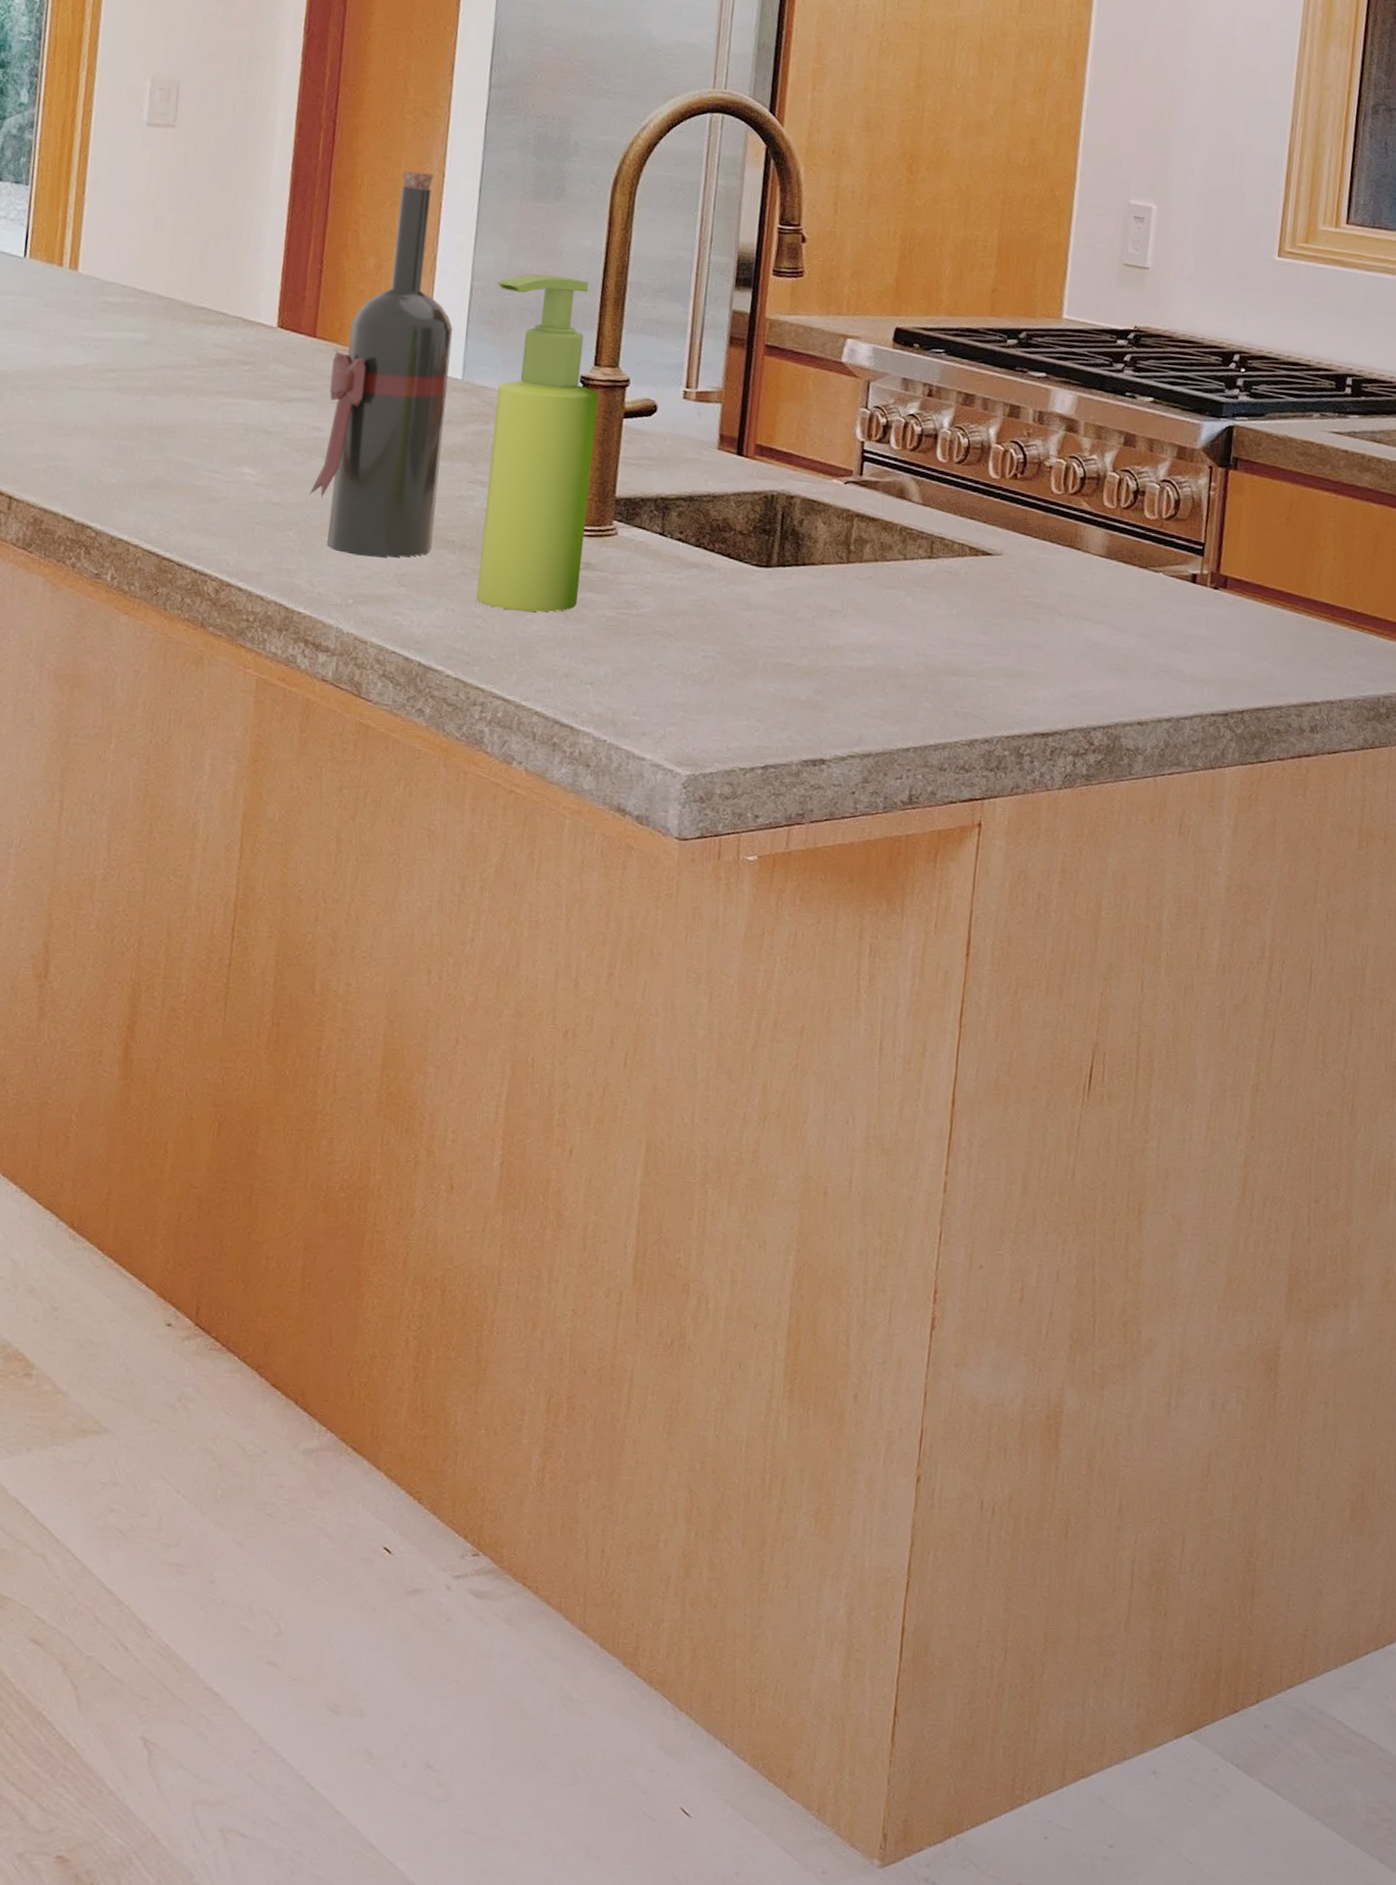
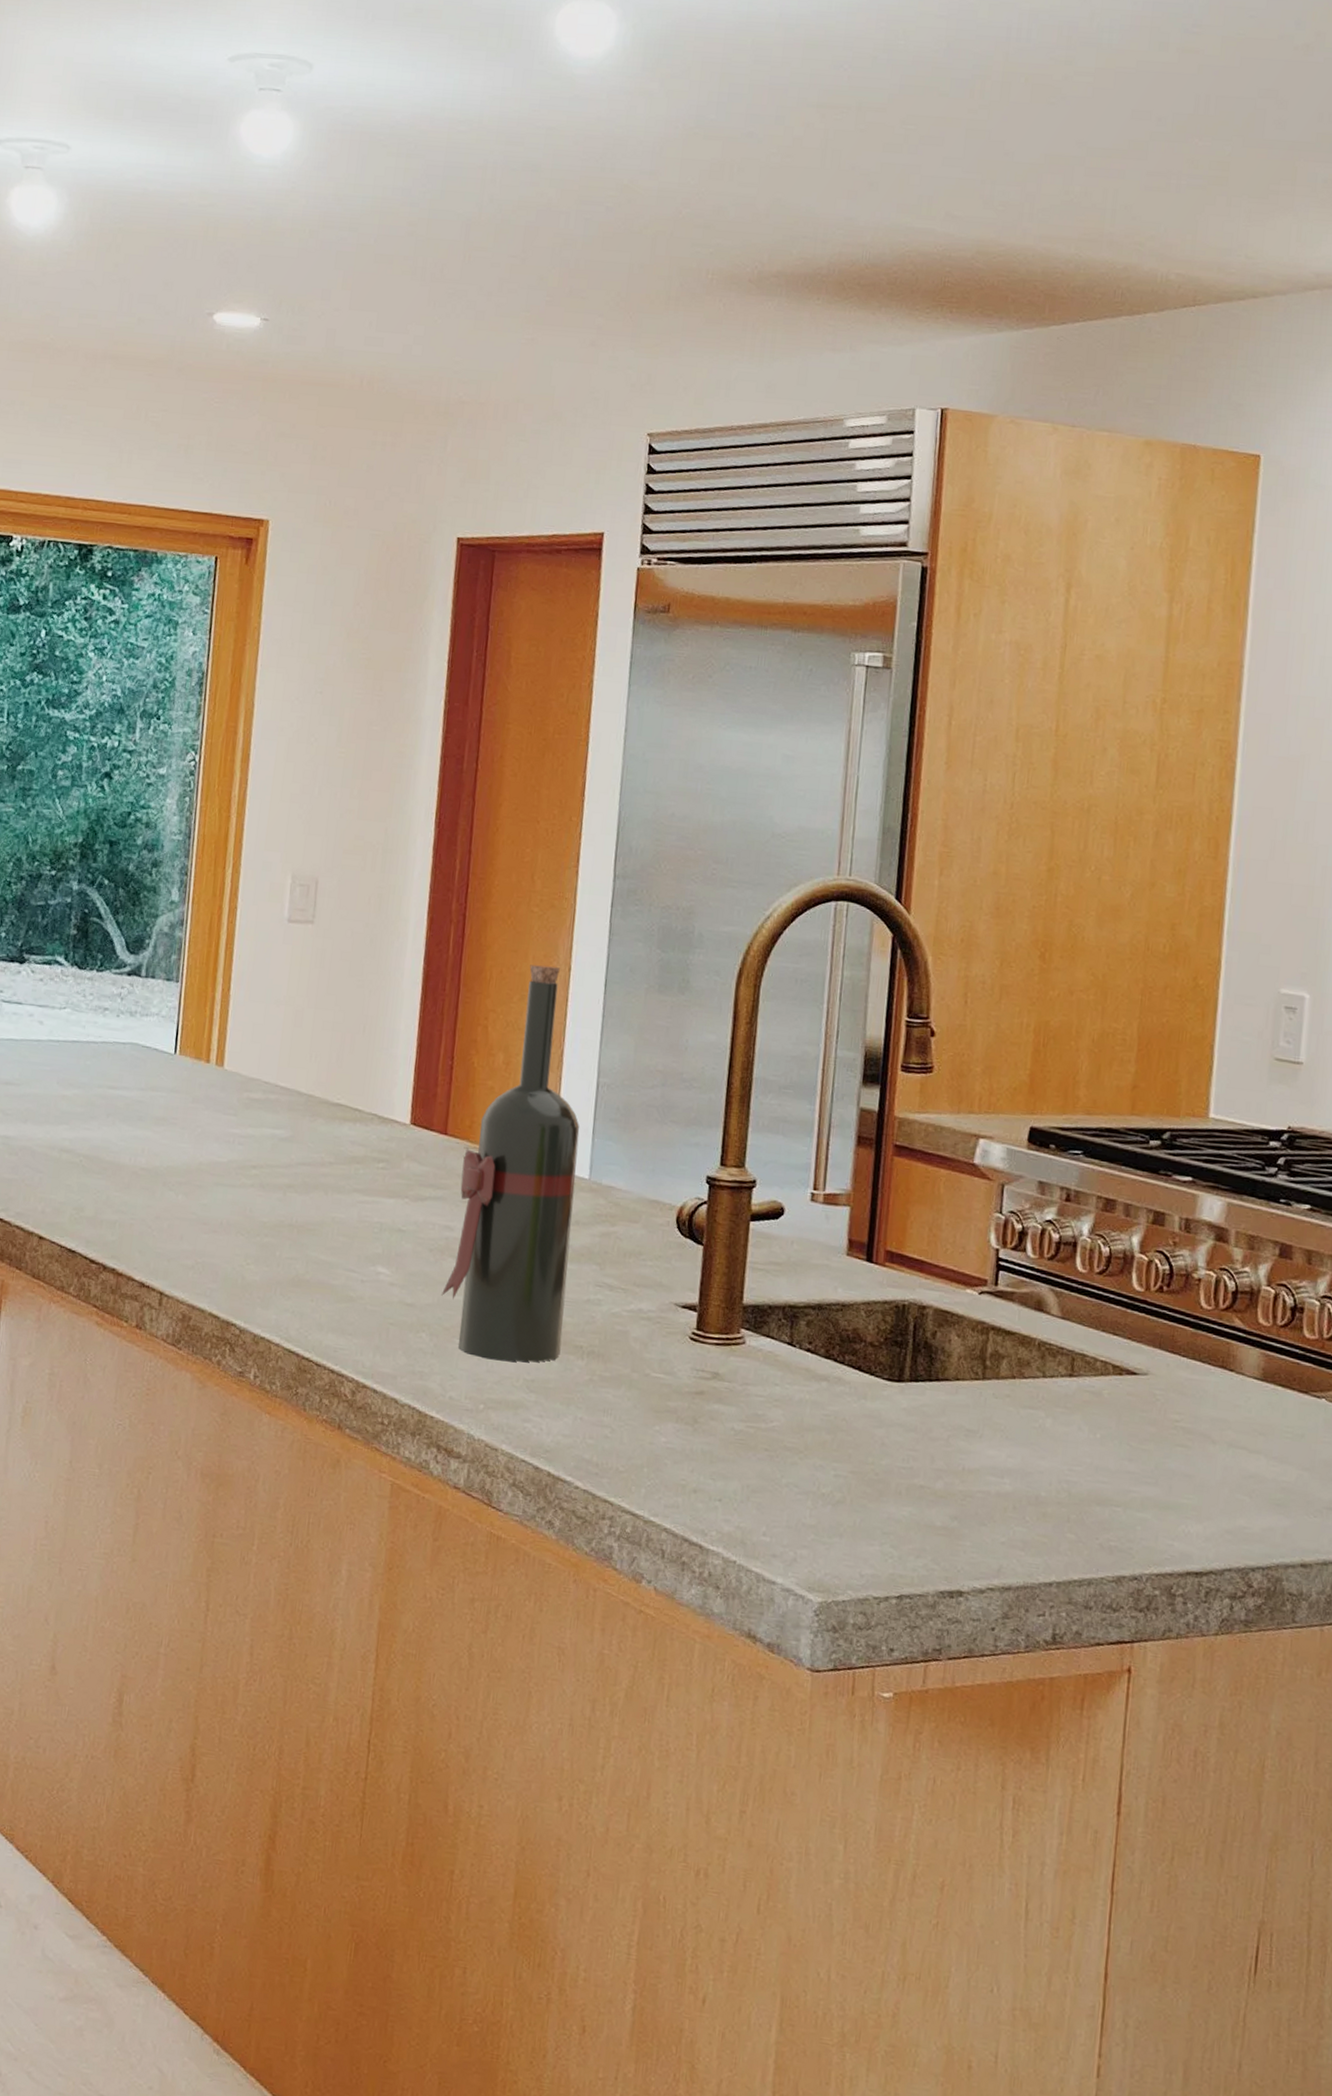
soap dispenser: present [476,274,599,612] -> none [604,1070,726,1424]

